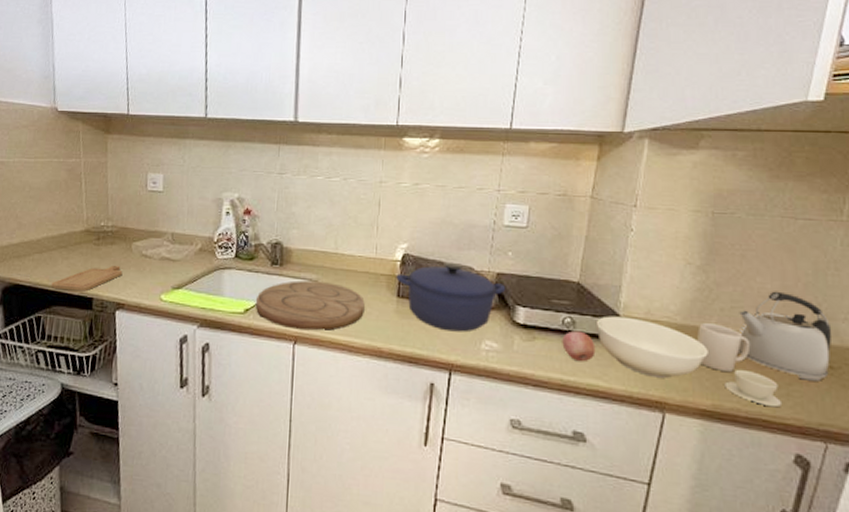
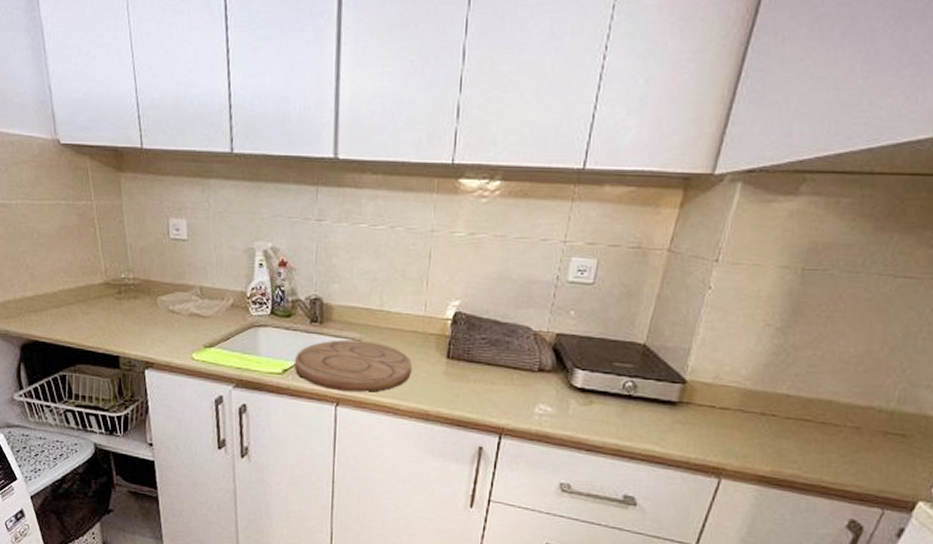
chopping board: present [51,265,123,292] -> none [73,321,149,349]
cooking pot: present [396,261,506,332] -> none [446,321,566,396]
fruit: present [562,330,596,362] -> none [620,395,656,427]
bowl: present [597,316,708,378] -> none [659,380,776,444]
mug: present [696,323,751,372] -> none [764,388,822,439]
teacup: present [724,369,783,406] -> none [787,436,846,473]
kettle: present [737,291,831,381] -> none [806,355,911,449]

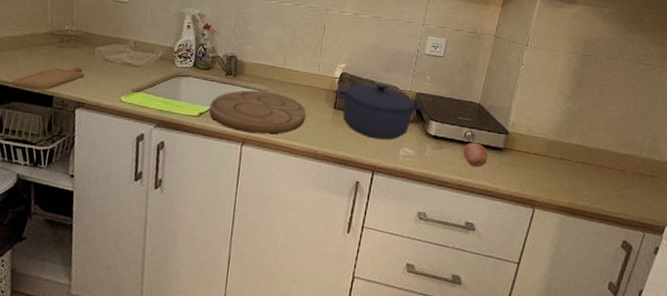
chopping board: none [73,321,149,349] -> present [11,66,85,90]
cooking pot: none [446,321,566,396] -> present [334,81,423,140]
fruit: none [620,395,656,427] -> present [463,142,488,168]

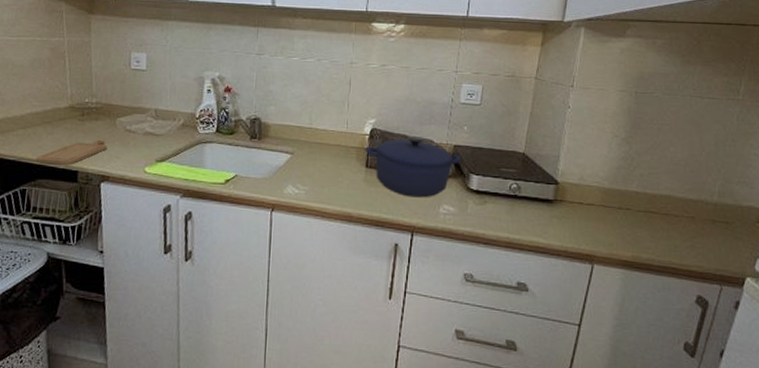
cutting board: present [209,90,306,135] -> none [235,153,337,199]
fruit: present [463,142,488,168] -> none [509,195,537,222]

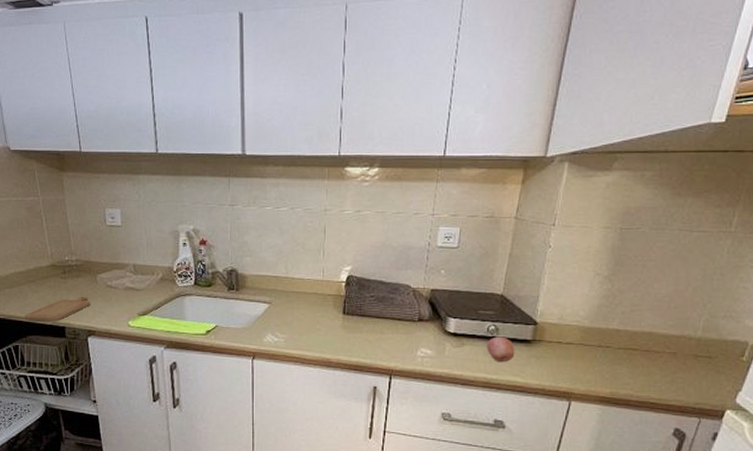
cooking pot: present [365,135,462,198] -> none [342,281,439,342]
fruit: none [509,195,537,222] -> present [487,336,515,363]

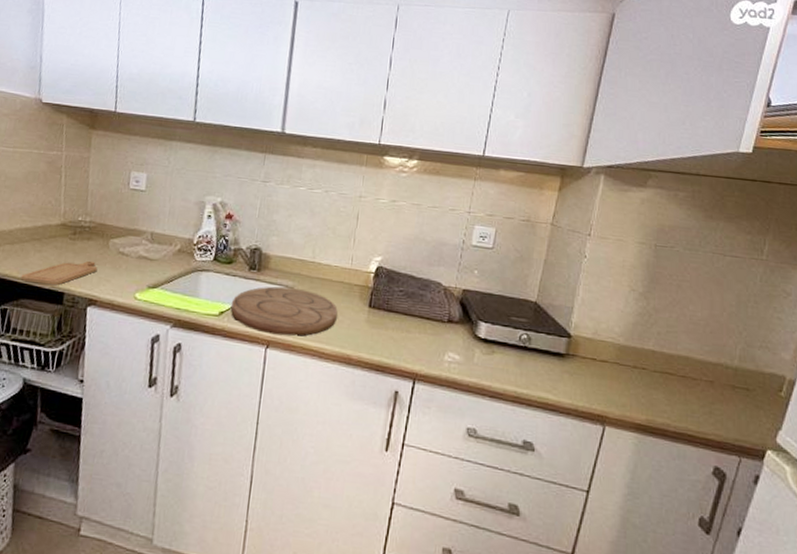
cutting board: none [215,302,314,347] -> present [231,286,338,337]
fruit: present [487,336,515,363] -> none [518,346,548,376]

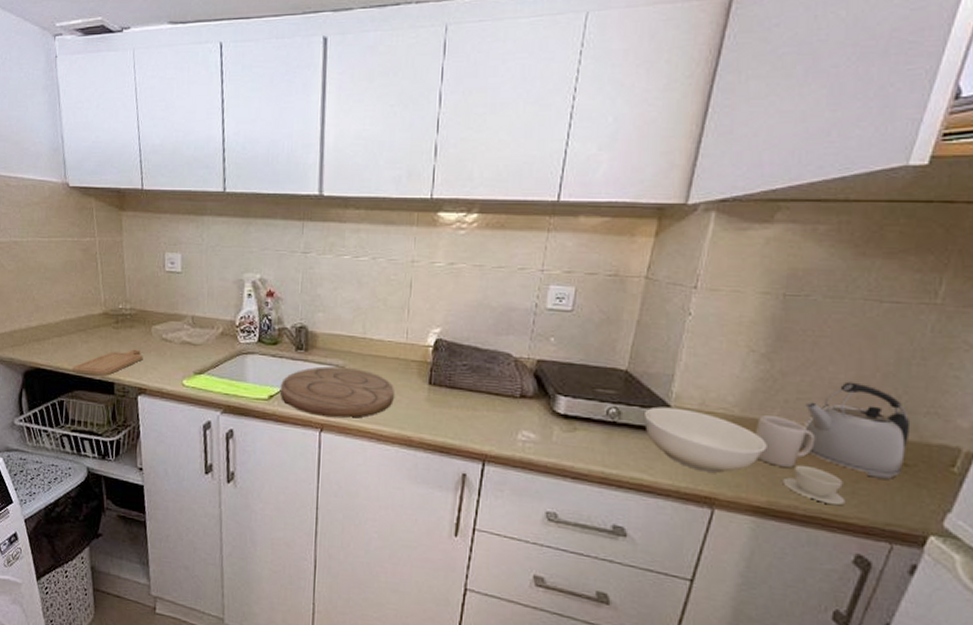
bowl: none [550,334,645,394] -> present [644,406,767,473]
mug: none [635,345,681,390] -> present [754,415,816,467]
teacup: none [658,388,706,423] -> present [782,464,846,505]
kettle: none [670,319,748,401] -> present [799,381,909,479]

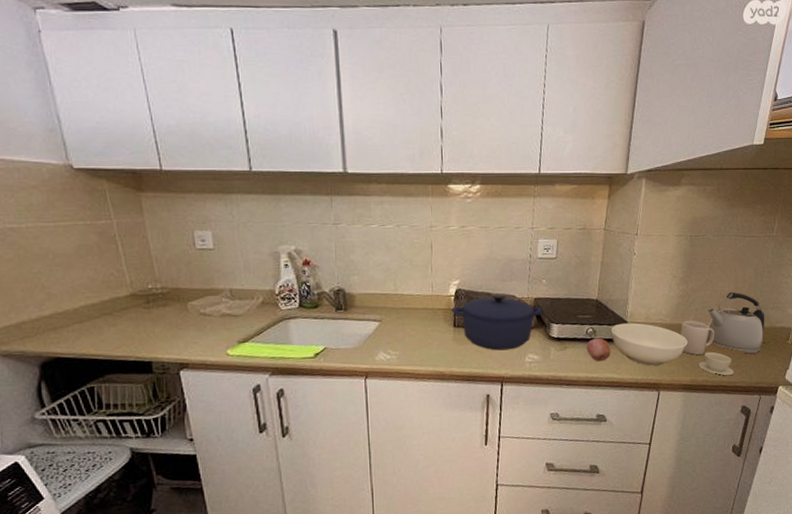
chopping board: present [72,349,143,376] -> none [100,326,181,357]
cutting board: present [280,366,394,419] -> none [324,320,426,366]
cooking pot: none [428,347,547,422] -> present [451,292,543,351]
fruit: none [605,422,642,455] -> present [586,338,611,362]

